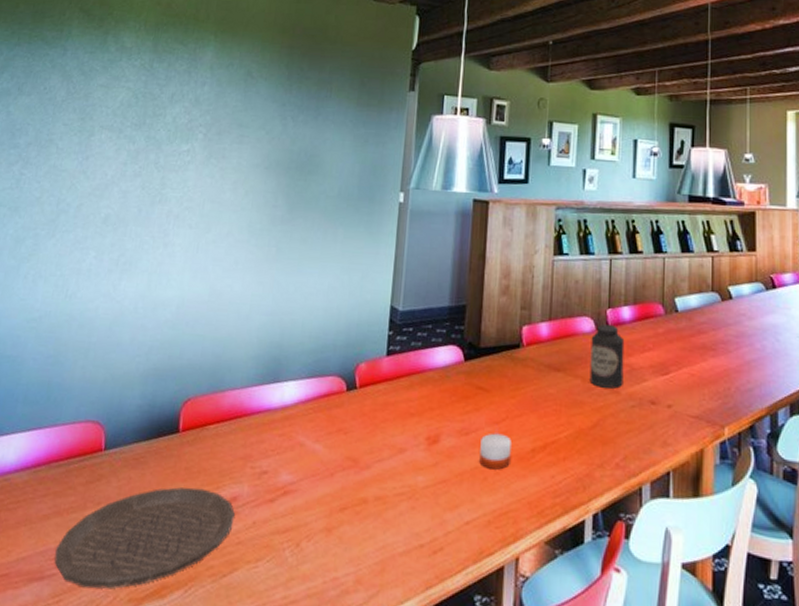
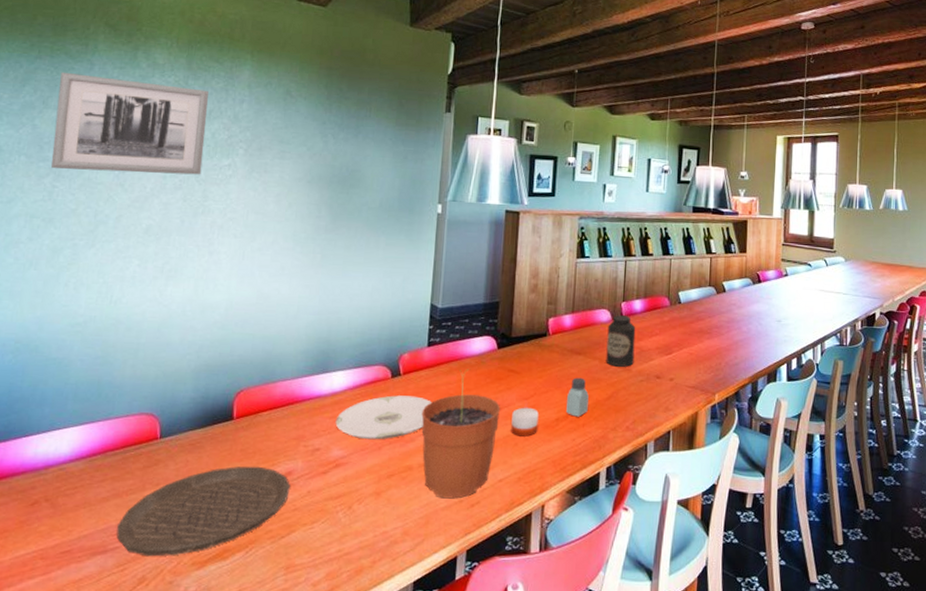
wall art: none [21,58,172,162] -> present [51,71,209,175]
plate: none [285,412,390,465] -> present [335,395,432,440]
plant pot: none [378,384,468,543] -> present [421,369,501,499]
saltshaker: none [544,399,570,448] -> present [566,377,589,417]

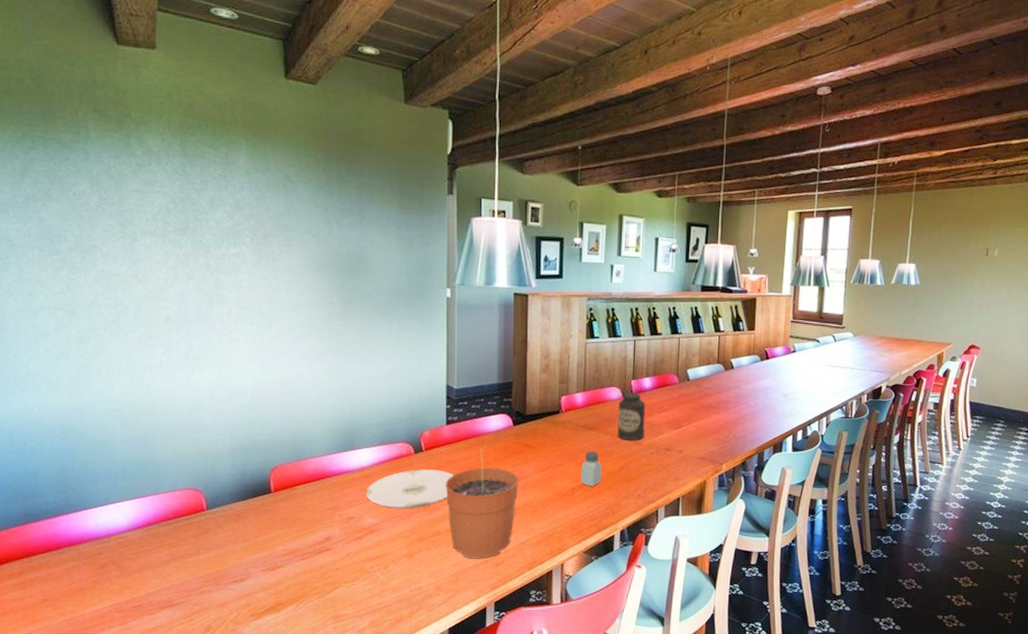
wall art: present [51,71,209,175] -> none [58,162,211,265]
plate: present [116,466,290,557] -> none [180,533,330,610]
candle: present [511,407,539,437] -> none [530,478,555,505]

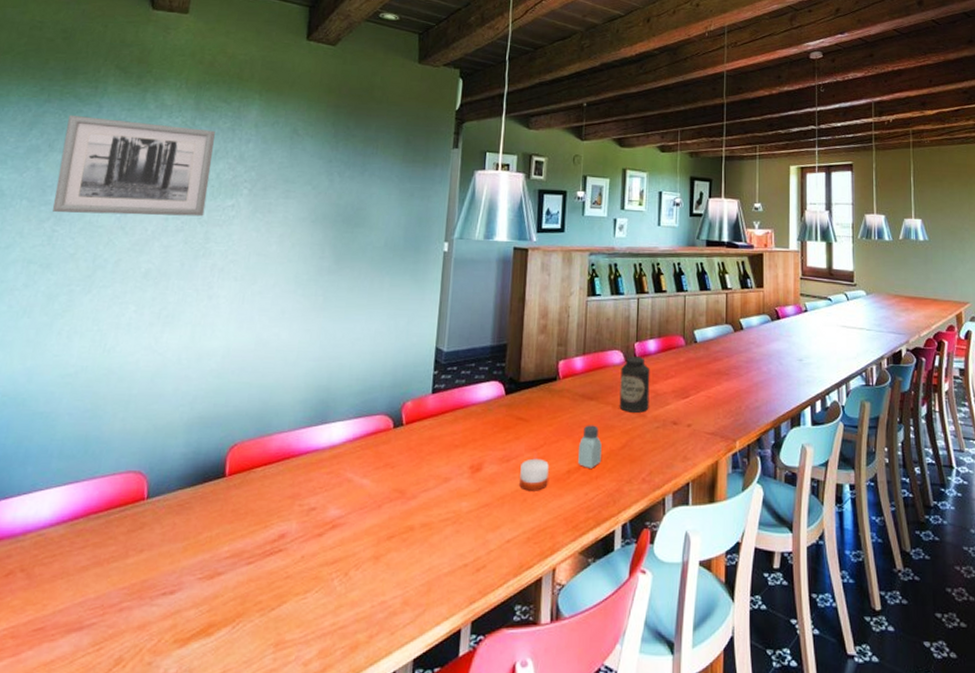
wall art: none [58,162,211,265] -> present [52,114,215,217]
plate: present [366,469,454,509] -> none [333,447,435,497]
plant pot: present [445,444,519,559] -> none [424,417,509,563]
candle: none [530,478,555,505] -> present [519,458,549,491]

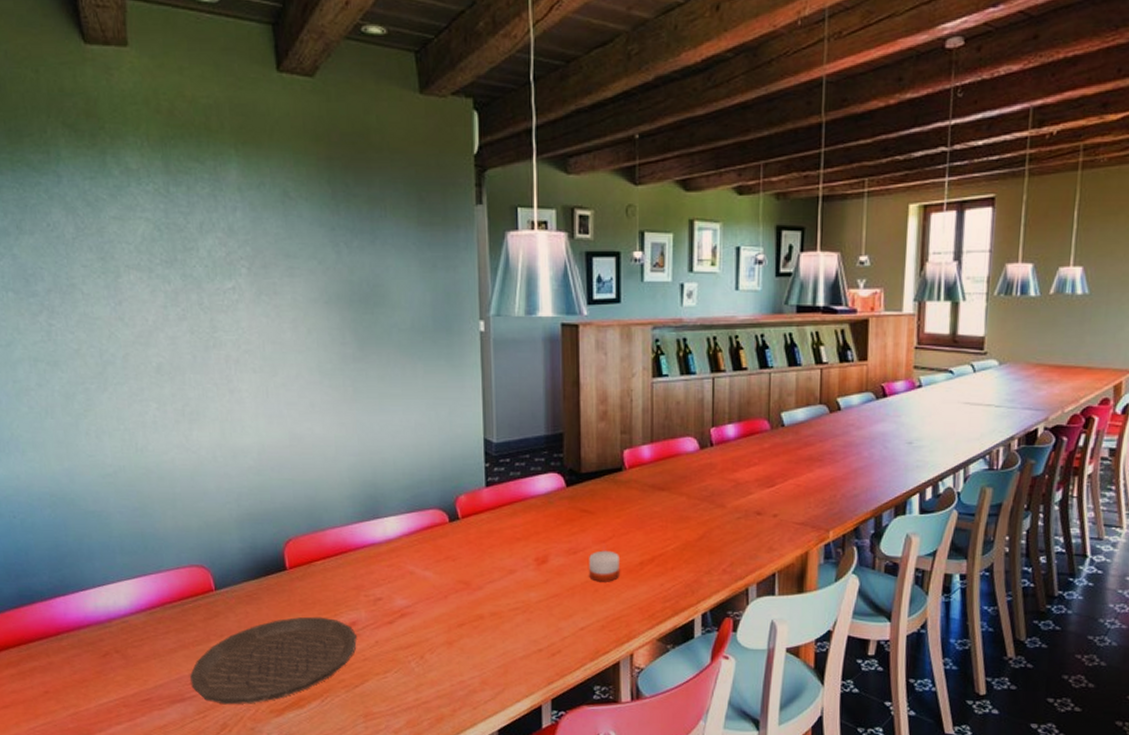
wall art: present [52,114,215,217] -> none [28,188,205,305]
plate: none [94,528,283,634] -> present [190,616,357,705]
saltshaker: present [578,425,602,468] -> none [651,516,676,560]
canister: present [619,356,650,413] -> none [695,443,730,503]

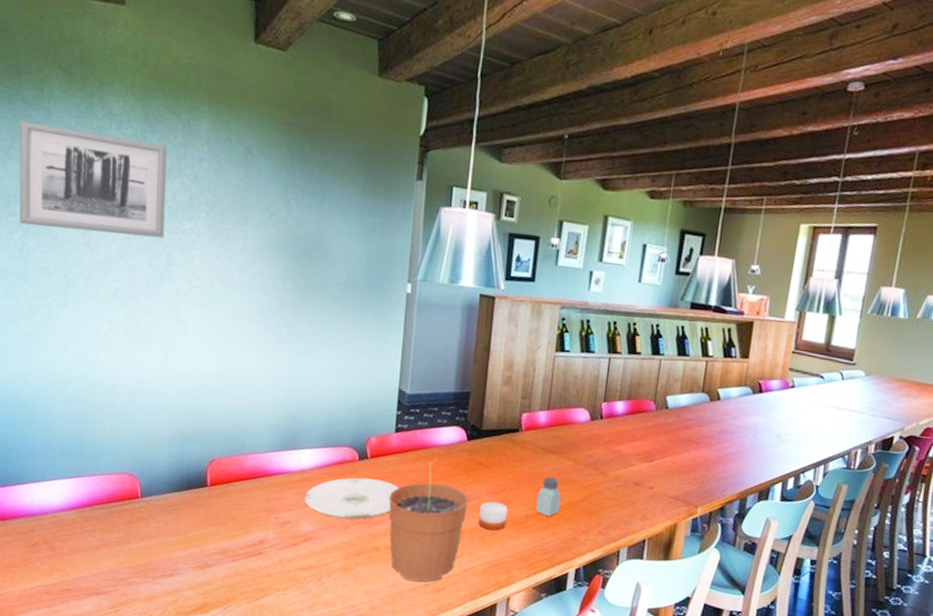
wall art: none [28,188,205,305] -> present [19,119,167,239]
plate: present [190,616,357,705] -> none [108,530,263,605]
plate: none [394,541,497,588] -> present [304,477,399,519]
plant pot: none [487,510,576,648] -> present [388,458,469,583]
saltshaker: none [651,516,676,560] -> present [536,476,561,517]

